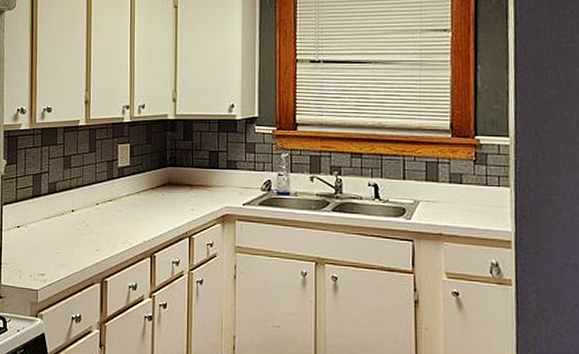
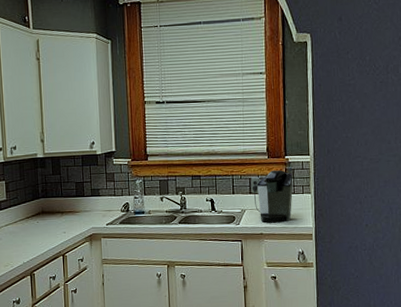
coffee maker: none [427,153,486,222] -> present [250,170,293,223]

